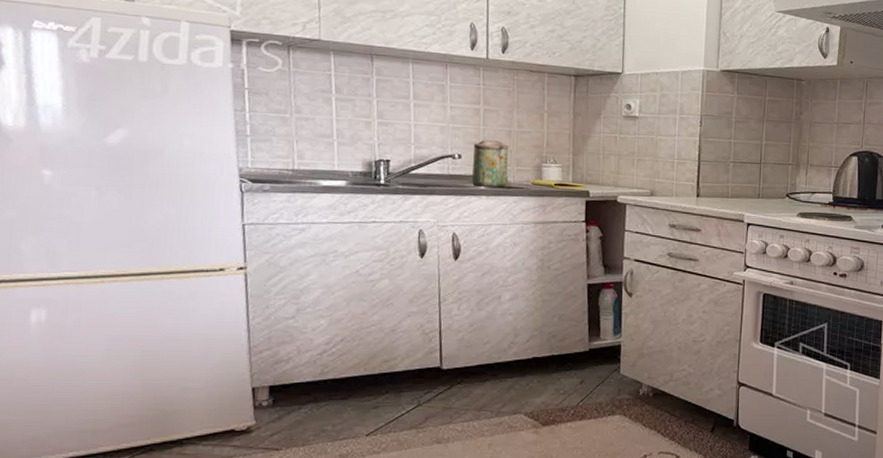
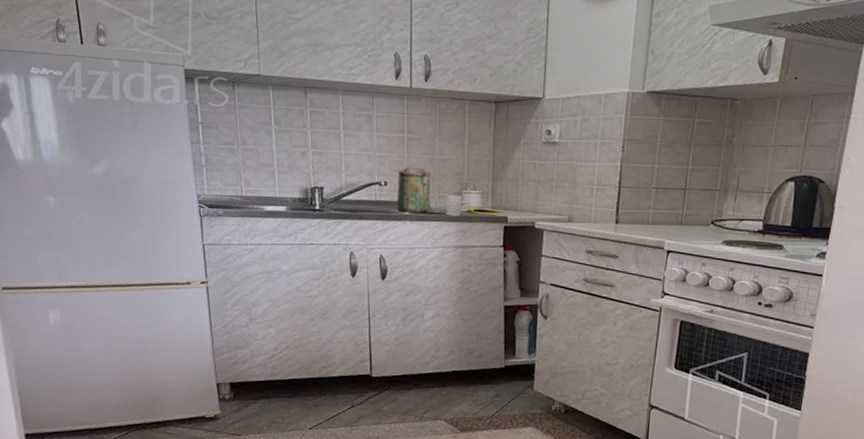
mug: none [524,168,549,192] -> present [445,194,469,218]

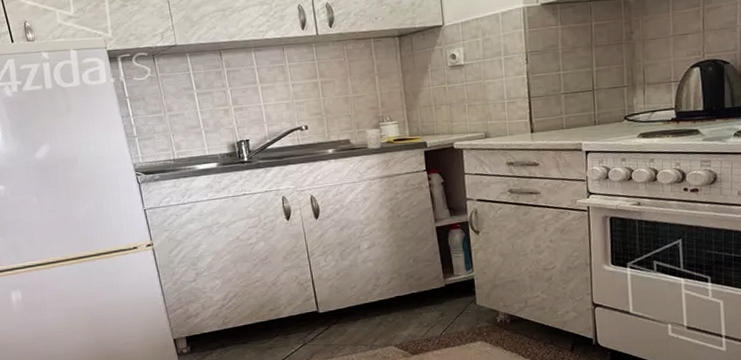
canister: present [397,168,431,213] -> none [316,108,351,152]

